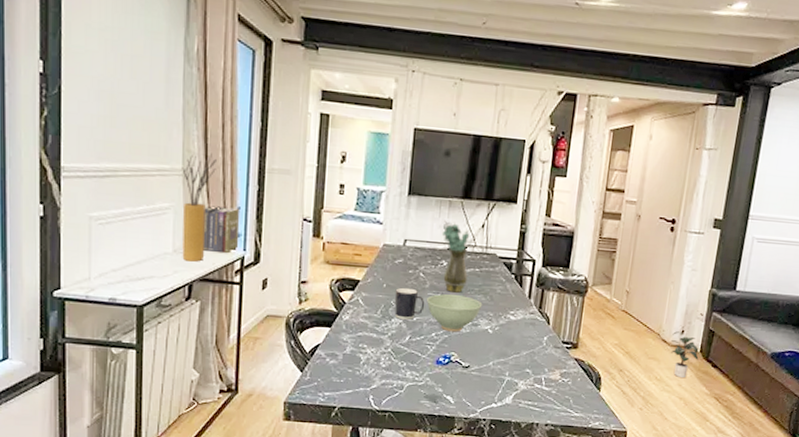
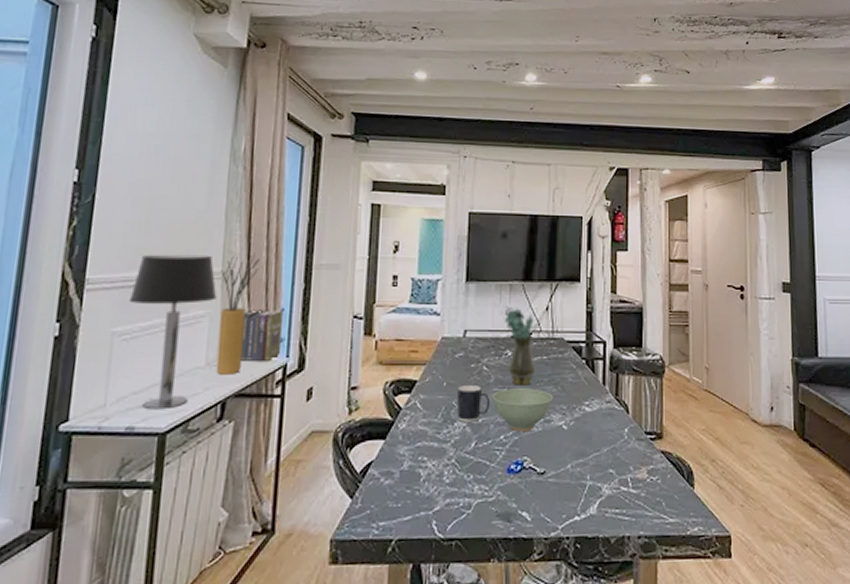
table lamp: none [101,148,180,286] -> present [128,254,217,410]
potted plant: present [670,331,699,379] -> none [761,409,794,464]

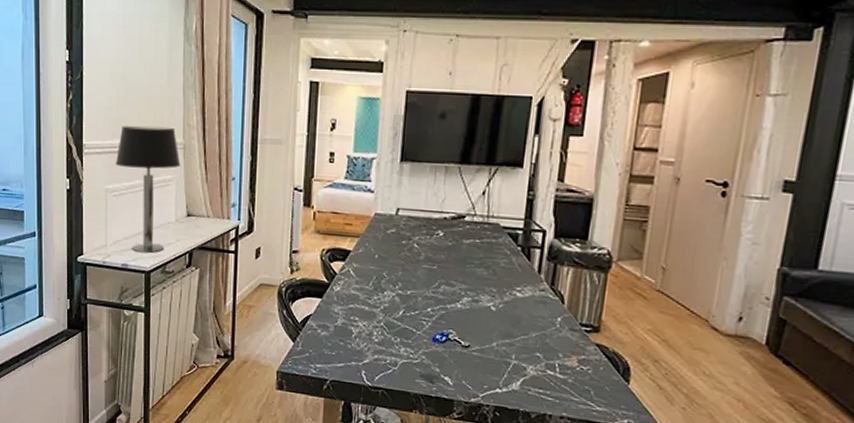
vase: present [216,252,260,375] -> none [183,126,213,231]
books: present [239,309,283,363] -> none [201,177,234,223]
mug: present [456,384,489,422] -> none [387,258,419,293]
bowl: present [492,388,554,432] -> none [421,266,484,309]
vase: present [504,305,535,385] -> none [437,187,469,266]

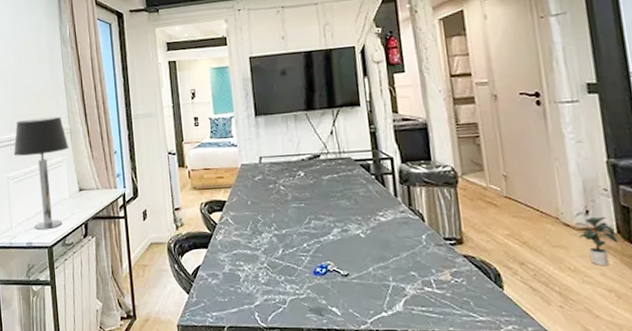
potted plant: none [723,318,764,376] -> present [574,212,619,267]

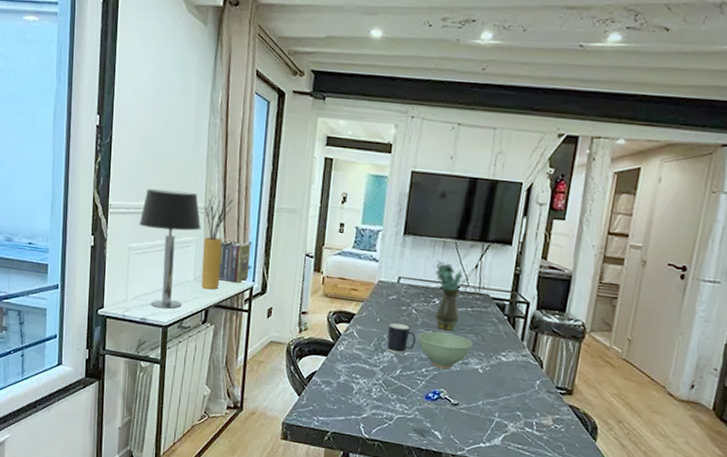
vase: none [69,111,94,204] -> present [201,193,233,290]
books: none [89,152,120,193] -> present [218,240,250,283]
mug: none [260,202,290,233] -> present [387,322,416,354]
vase: none [292,133,328,201] -> present [435,259,463,331]
bowl: none [292,203,348,241] -> present [418,331,474,370]
potted plant: present [574,212,619,267] -> none [677,385,711,437]

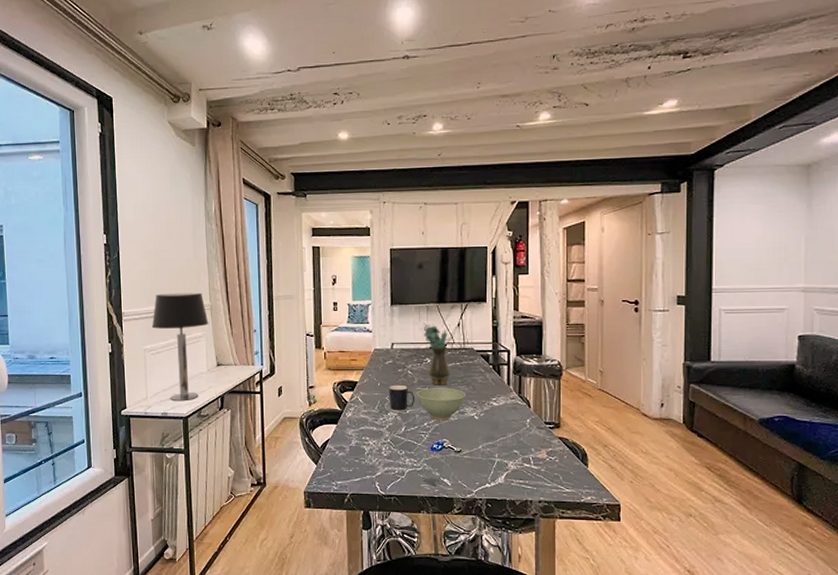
vase: present [201,193,233,290] -> none [209,289,235,378]
books: present [218,240,250,283] -> none [228,331,257,369]

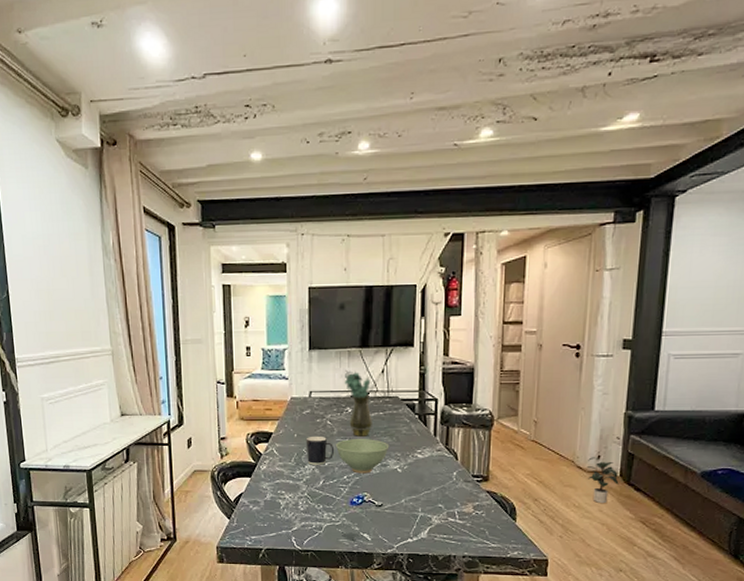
table lamp: present [151,292,209,402] -> none [48,336,111,454]
potted plant: none [651,405,683,450] -> present [586,457,619,504]

